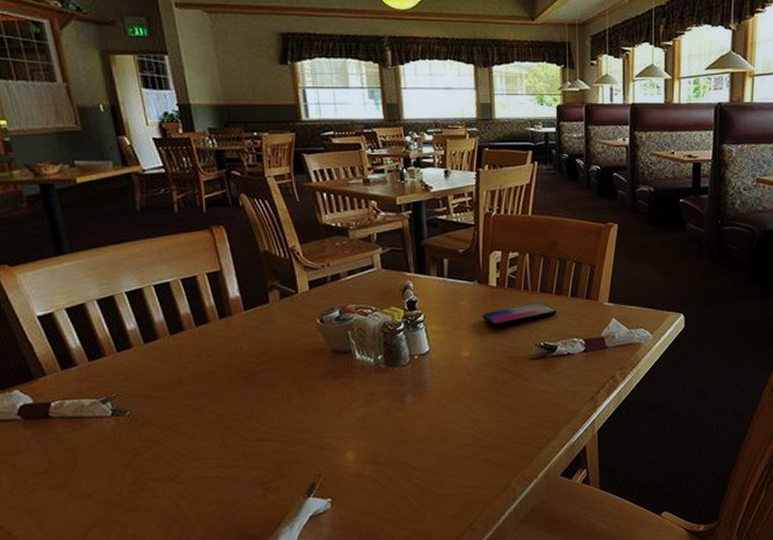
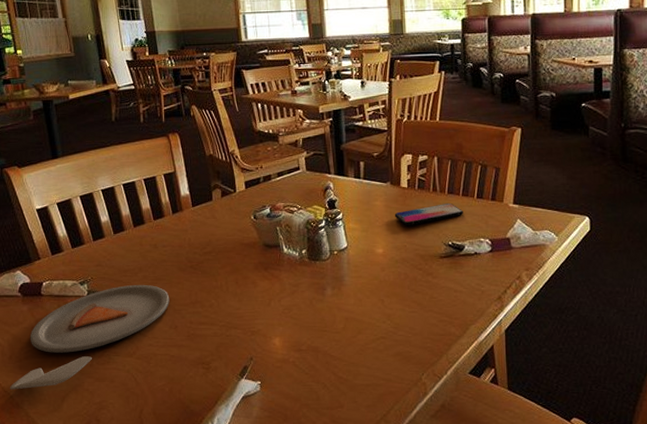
dinner plate: none [11,399,219,529] -> present [9,284,170,390]

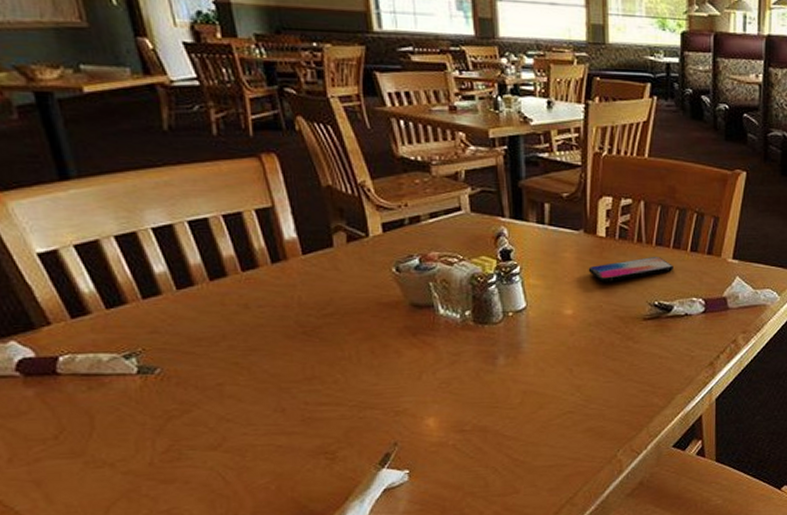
dinner plate: present [9,284,170,390] -> none [12,356,272,503]

